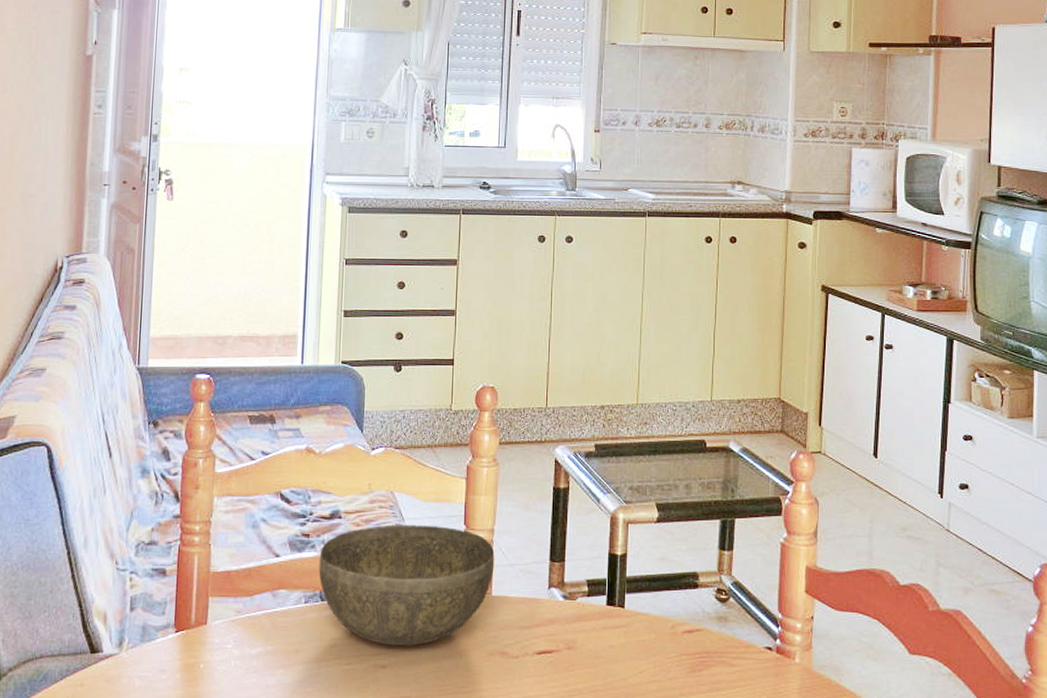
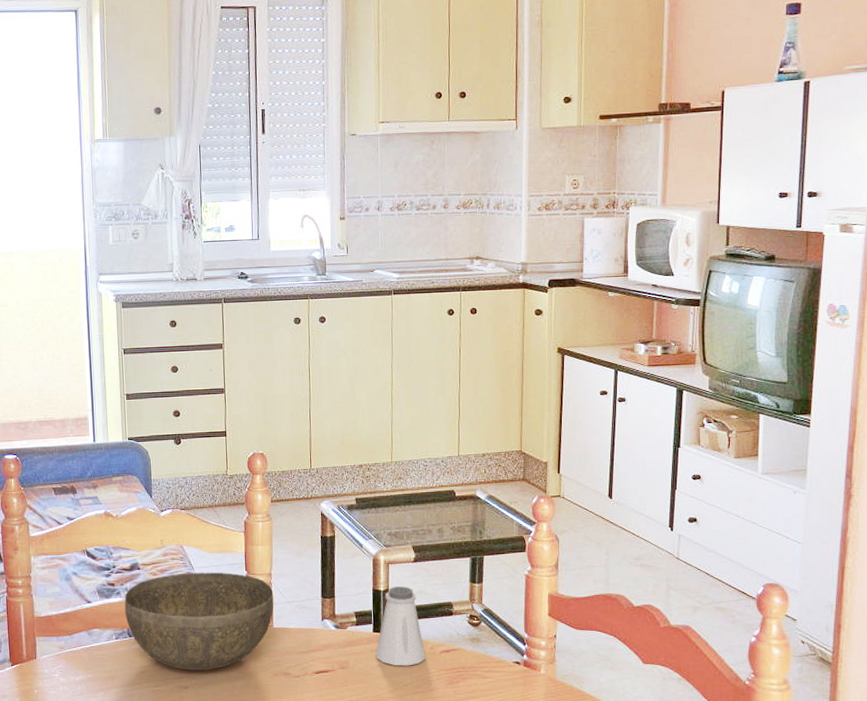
saltshaker: none [608,551,665,648] -> present [375,586,425,666]

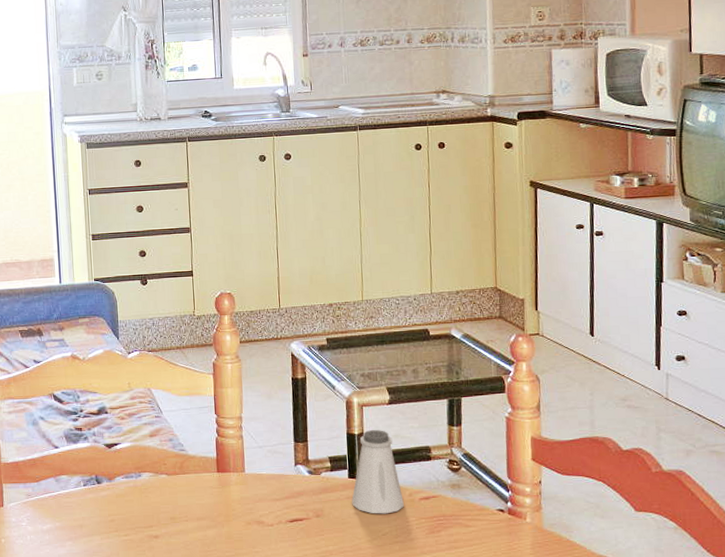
bowl: present [124,572,274,671] -> none [92,416,245,519]

